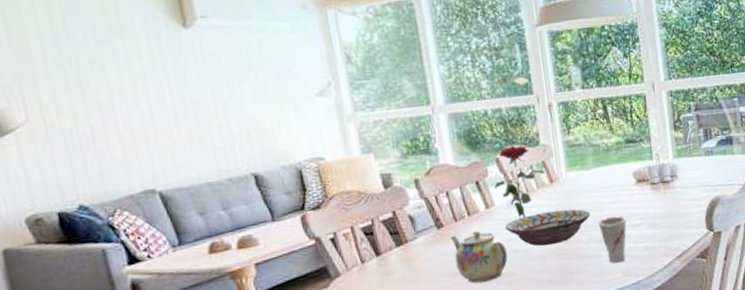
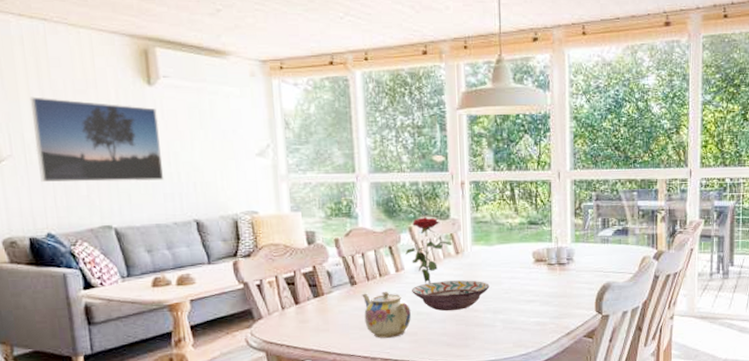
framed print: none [44,51,212,148] -> present [29,97,164,183]
cup: present [598,215,627,263] -> none [496,291,523,334]

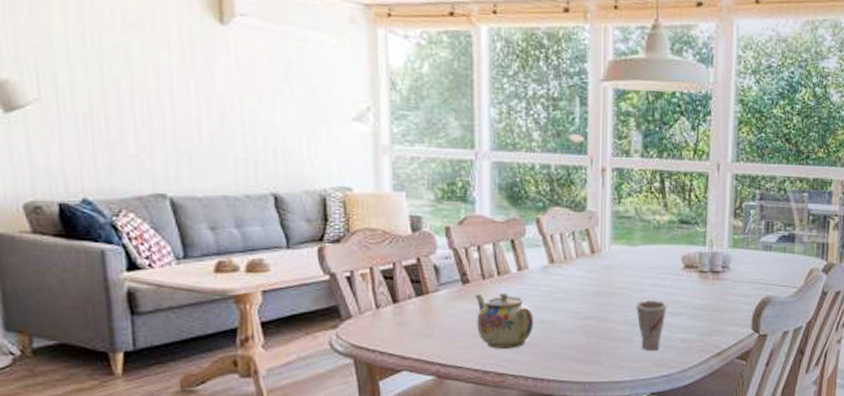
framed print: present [29,97,164,183] -> none [65,27,236,143]
flower: present [405,216,452,284] -> none [530,206,587,287]
decorative bowl: present [412,280,490,311] -> none [536,285,629,321]
cup: none [496,291,523,334] -> present [636,300,668,351]

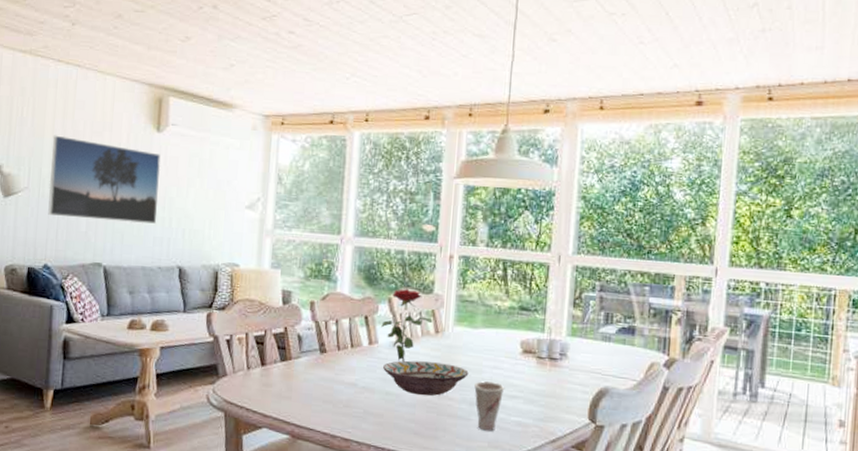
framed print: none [65,27,236,143] -> present [48,135,161,224]
teapot: present [475,292,533,349] -> none [329,363,379,417]
flower: none [530,206,587,287] -> present [381,288,433,363]
decorative bowl: none [536,285,629,321] -> present [383,360,469,396]

